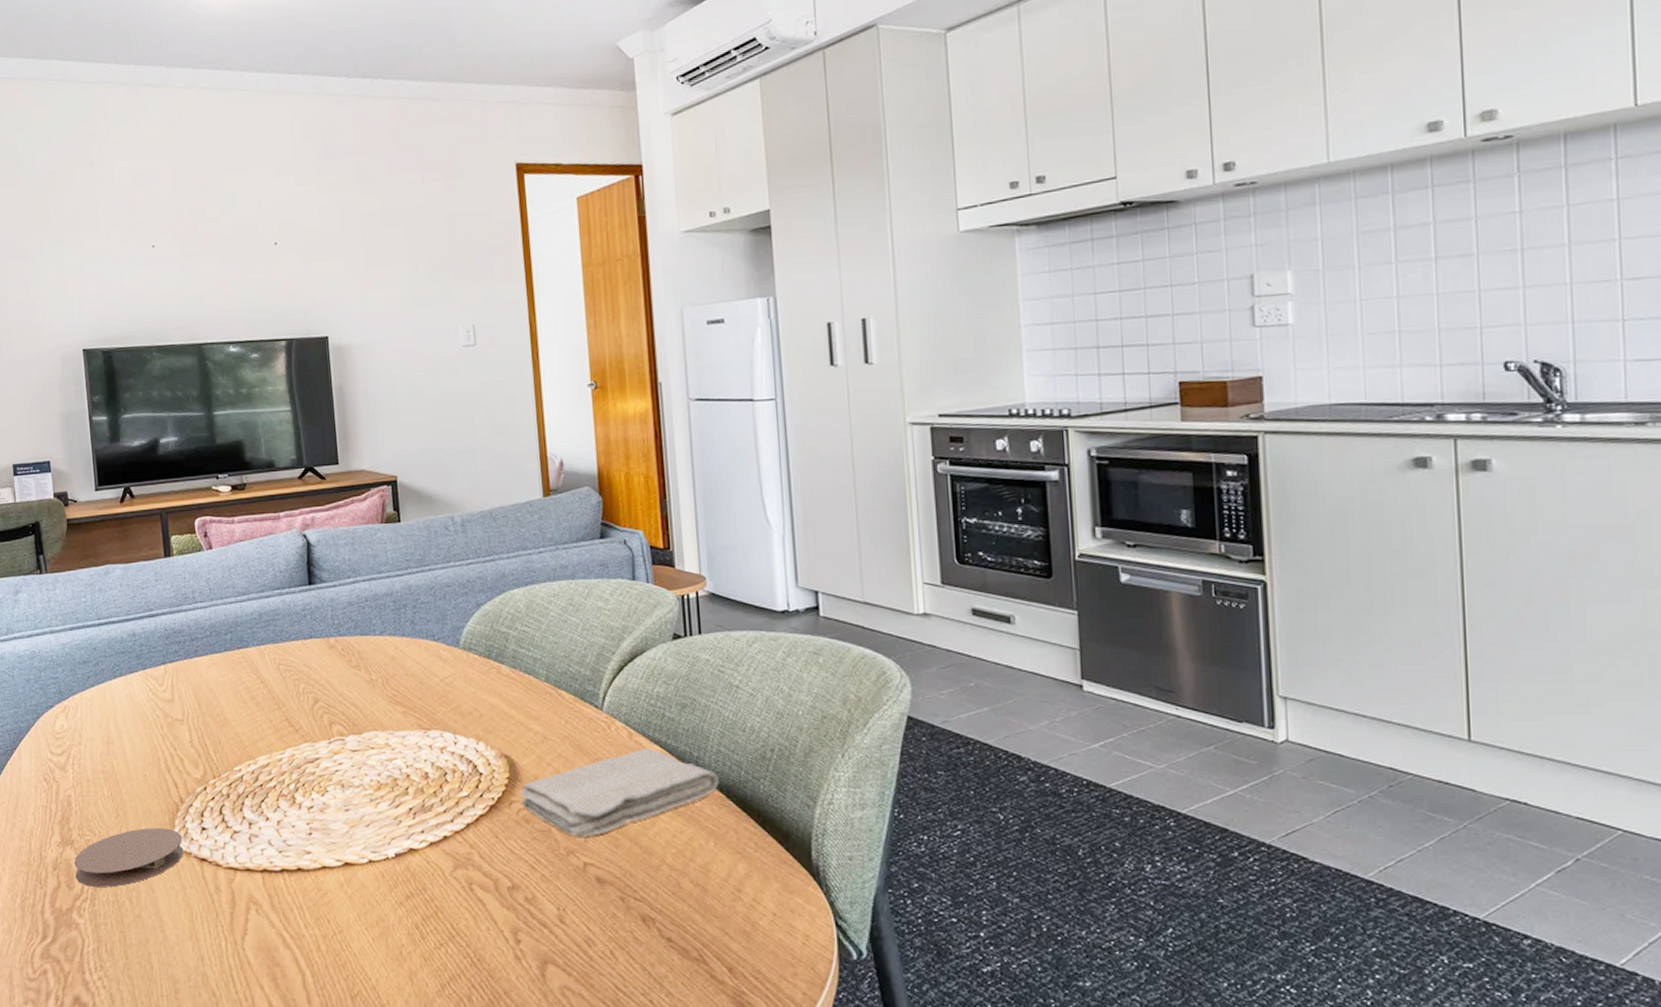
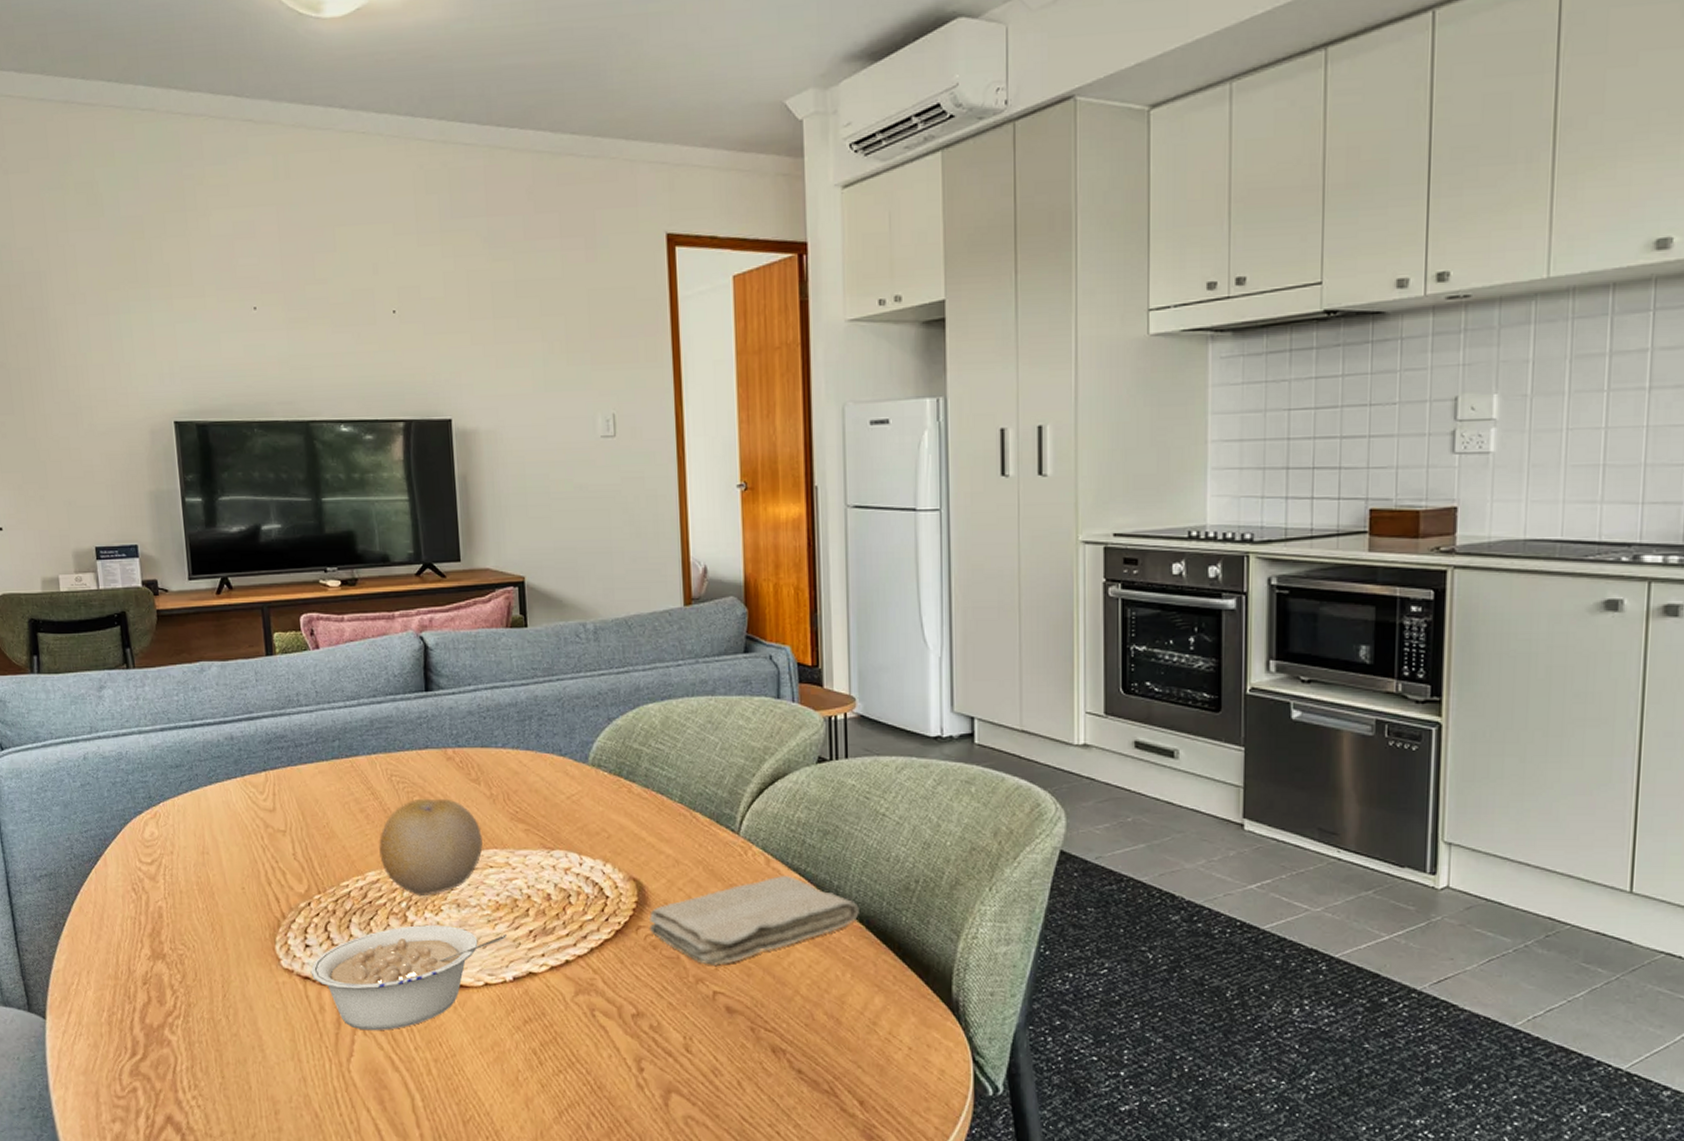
coaster: present [73,828,184,887] -> none [165,943,286,1004]
legume: none [207,805,389,910] -> present [310,924,508,1031]
fruit: none [268,685,364,777] -> present [379,798,483,896]

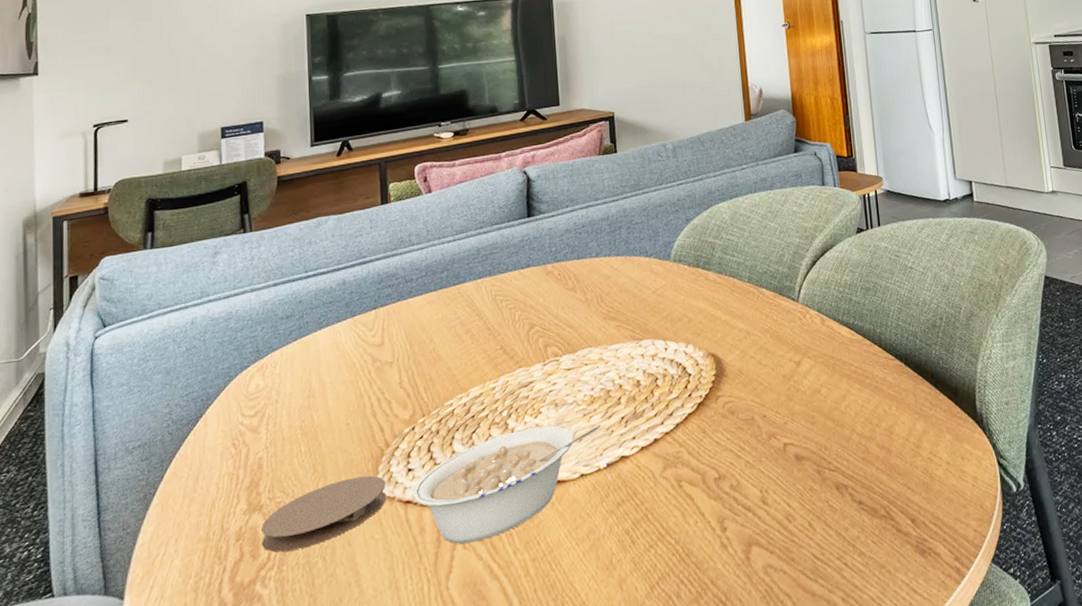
coaster: none [165,943,286,1004] -> present [260,475,387,553]
fruit: present [379,798,483,896] -> none [482,309,579,403]
washcloth: present [649,876,859,965] -> none [726,330,899,420]

